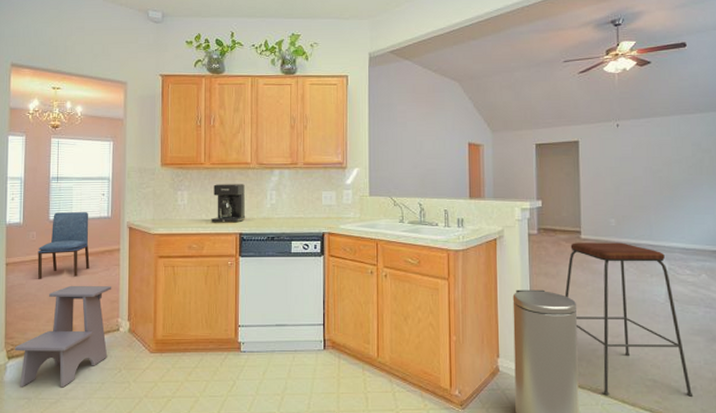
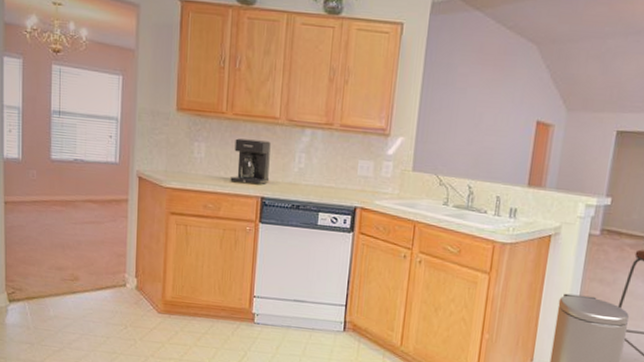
step stool: present [15,285,112,388] -> none [16,233,119,337]
dining chair: present [37,211,90,279] -> none [38,151,95,225]

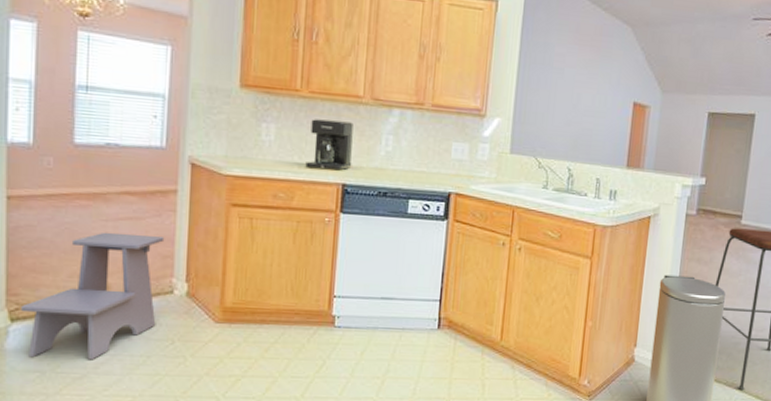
step stool: none [16,233,119,337] -> present [21,232,165,360]

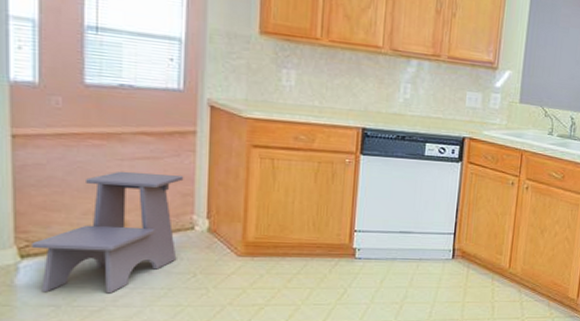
coffee maker: present [305,119,354,171] -> none [326,66,373,116]

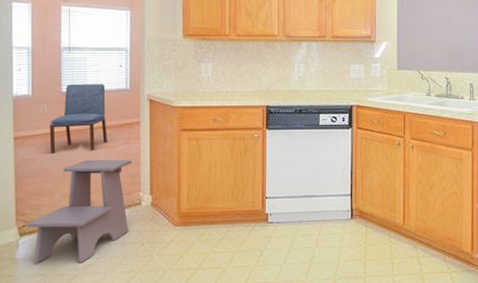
dining chair: none [65,74,150,161] -> present [49,83,107,154]

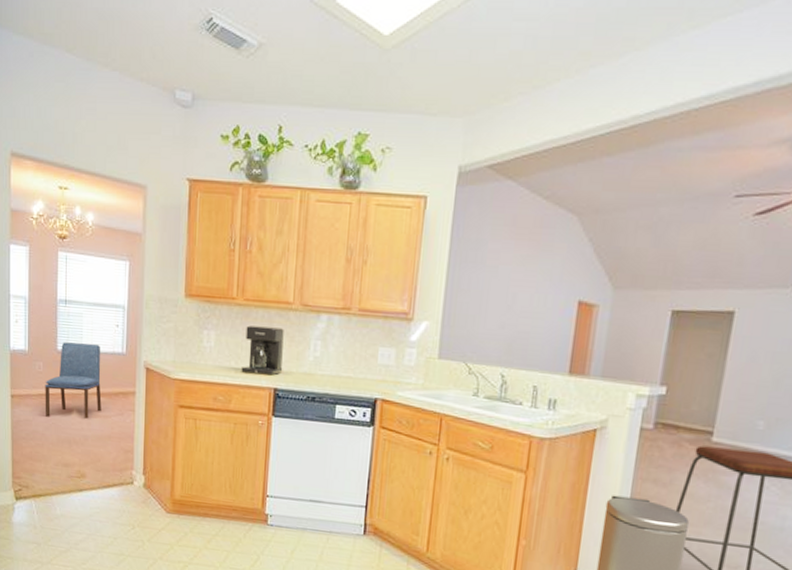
step stool: present [27,159,132,264] -> none [23,427,126,537]
coffee maker: none [237,56,273,96] -> present [241,325,284,376]

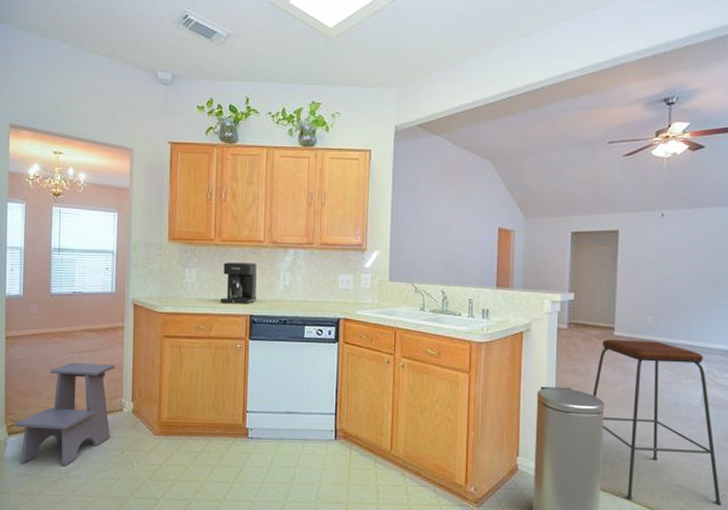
step stool: none [23,427,126,537] -> present [15,362,116,466]
dining chair: present [45,342,102,419] -> none [38,285,93,355]

